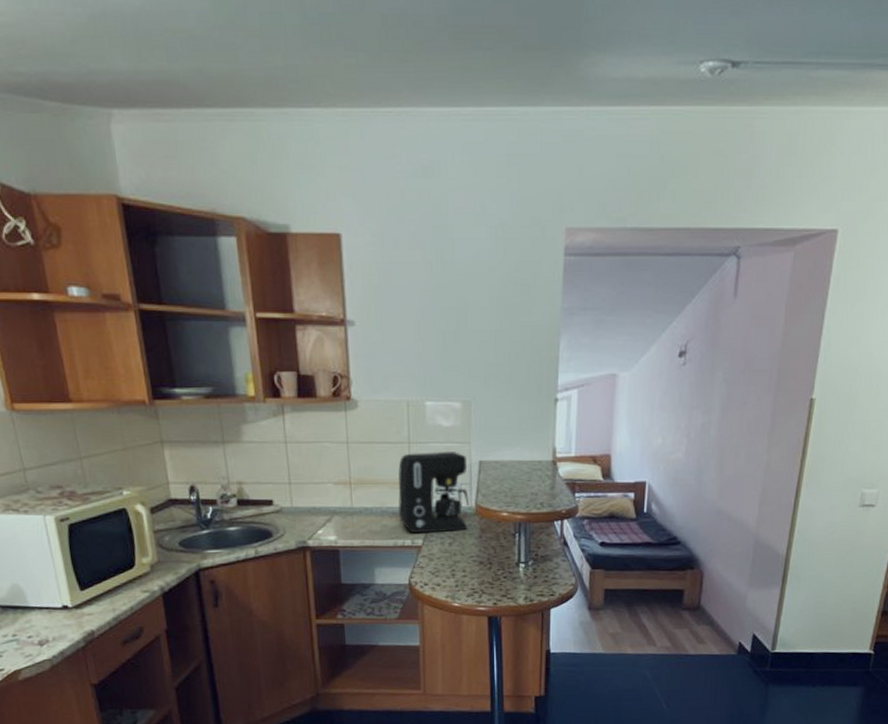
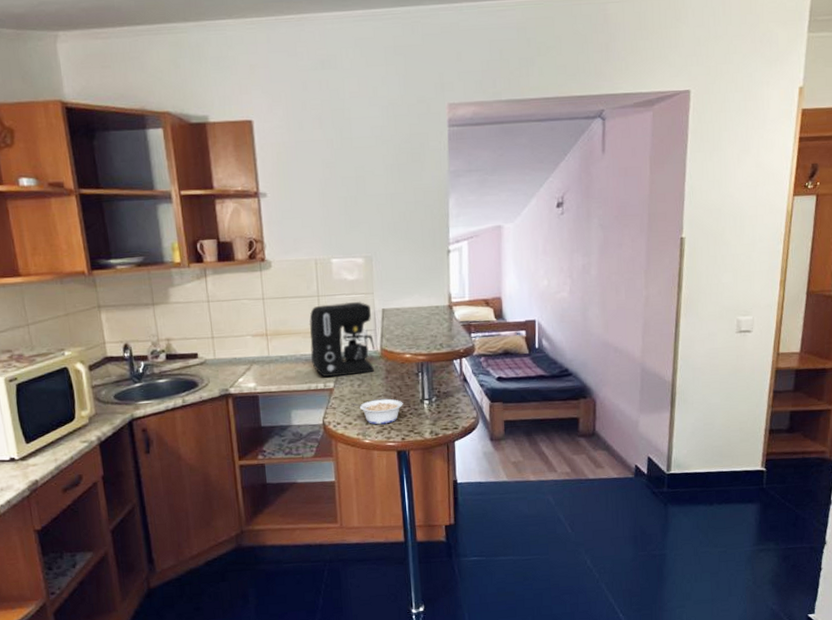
legume: none [440,560,497,588] -> present [351,398,403,425]

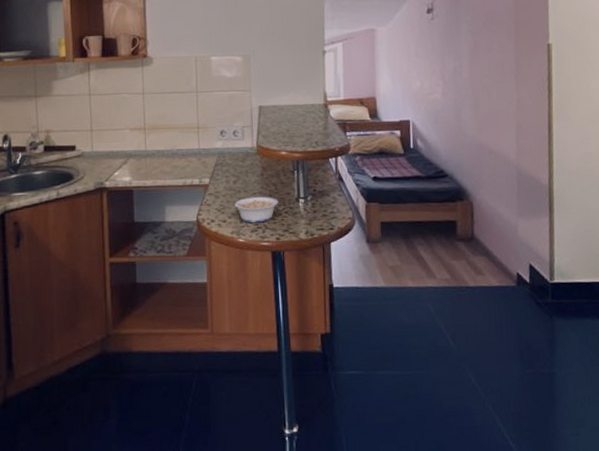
coffee maker: present [309,301,375,377] -> none [187,97,251,173]

